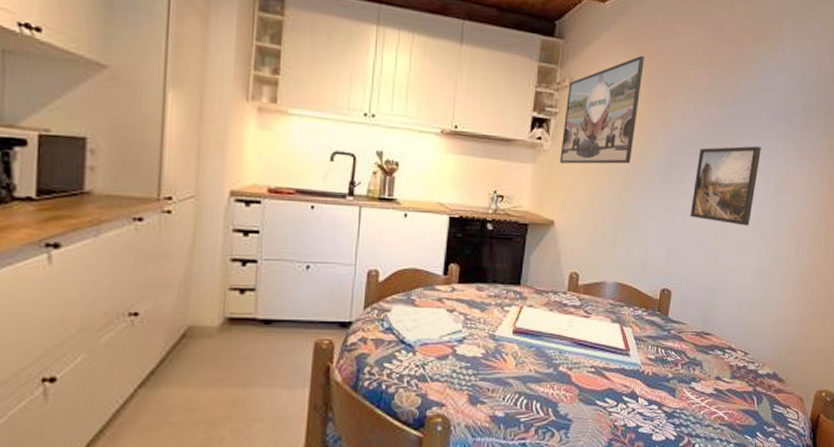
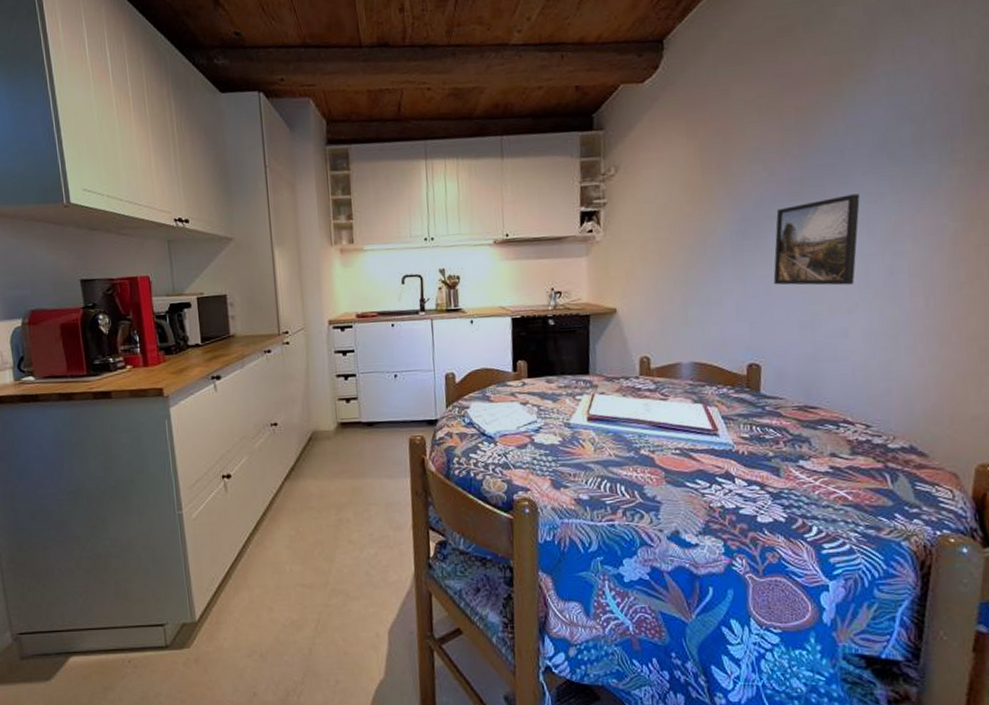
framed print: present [559,55,644,164] -> none [614,125,697,251]

